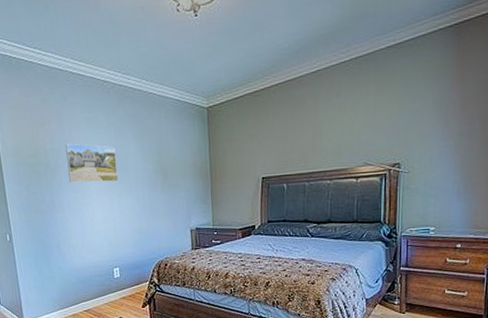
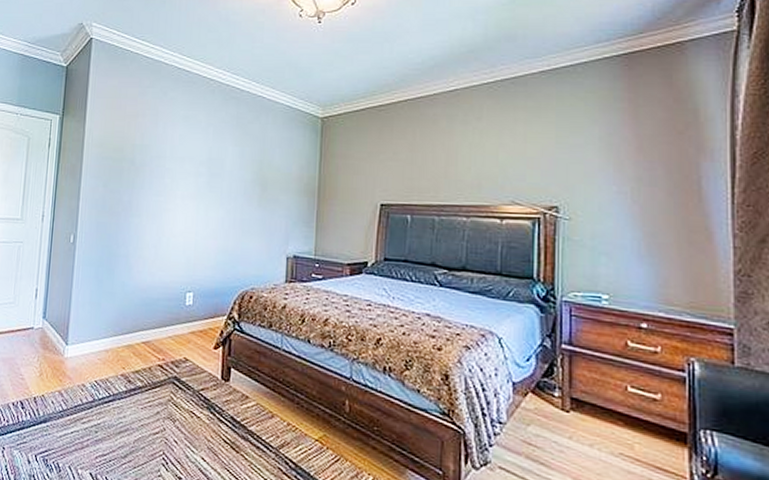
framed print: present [65,143,119,183] -> none [154,140,212,188]

